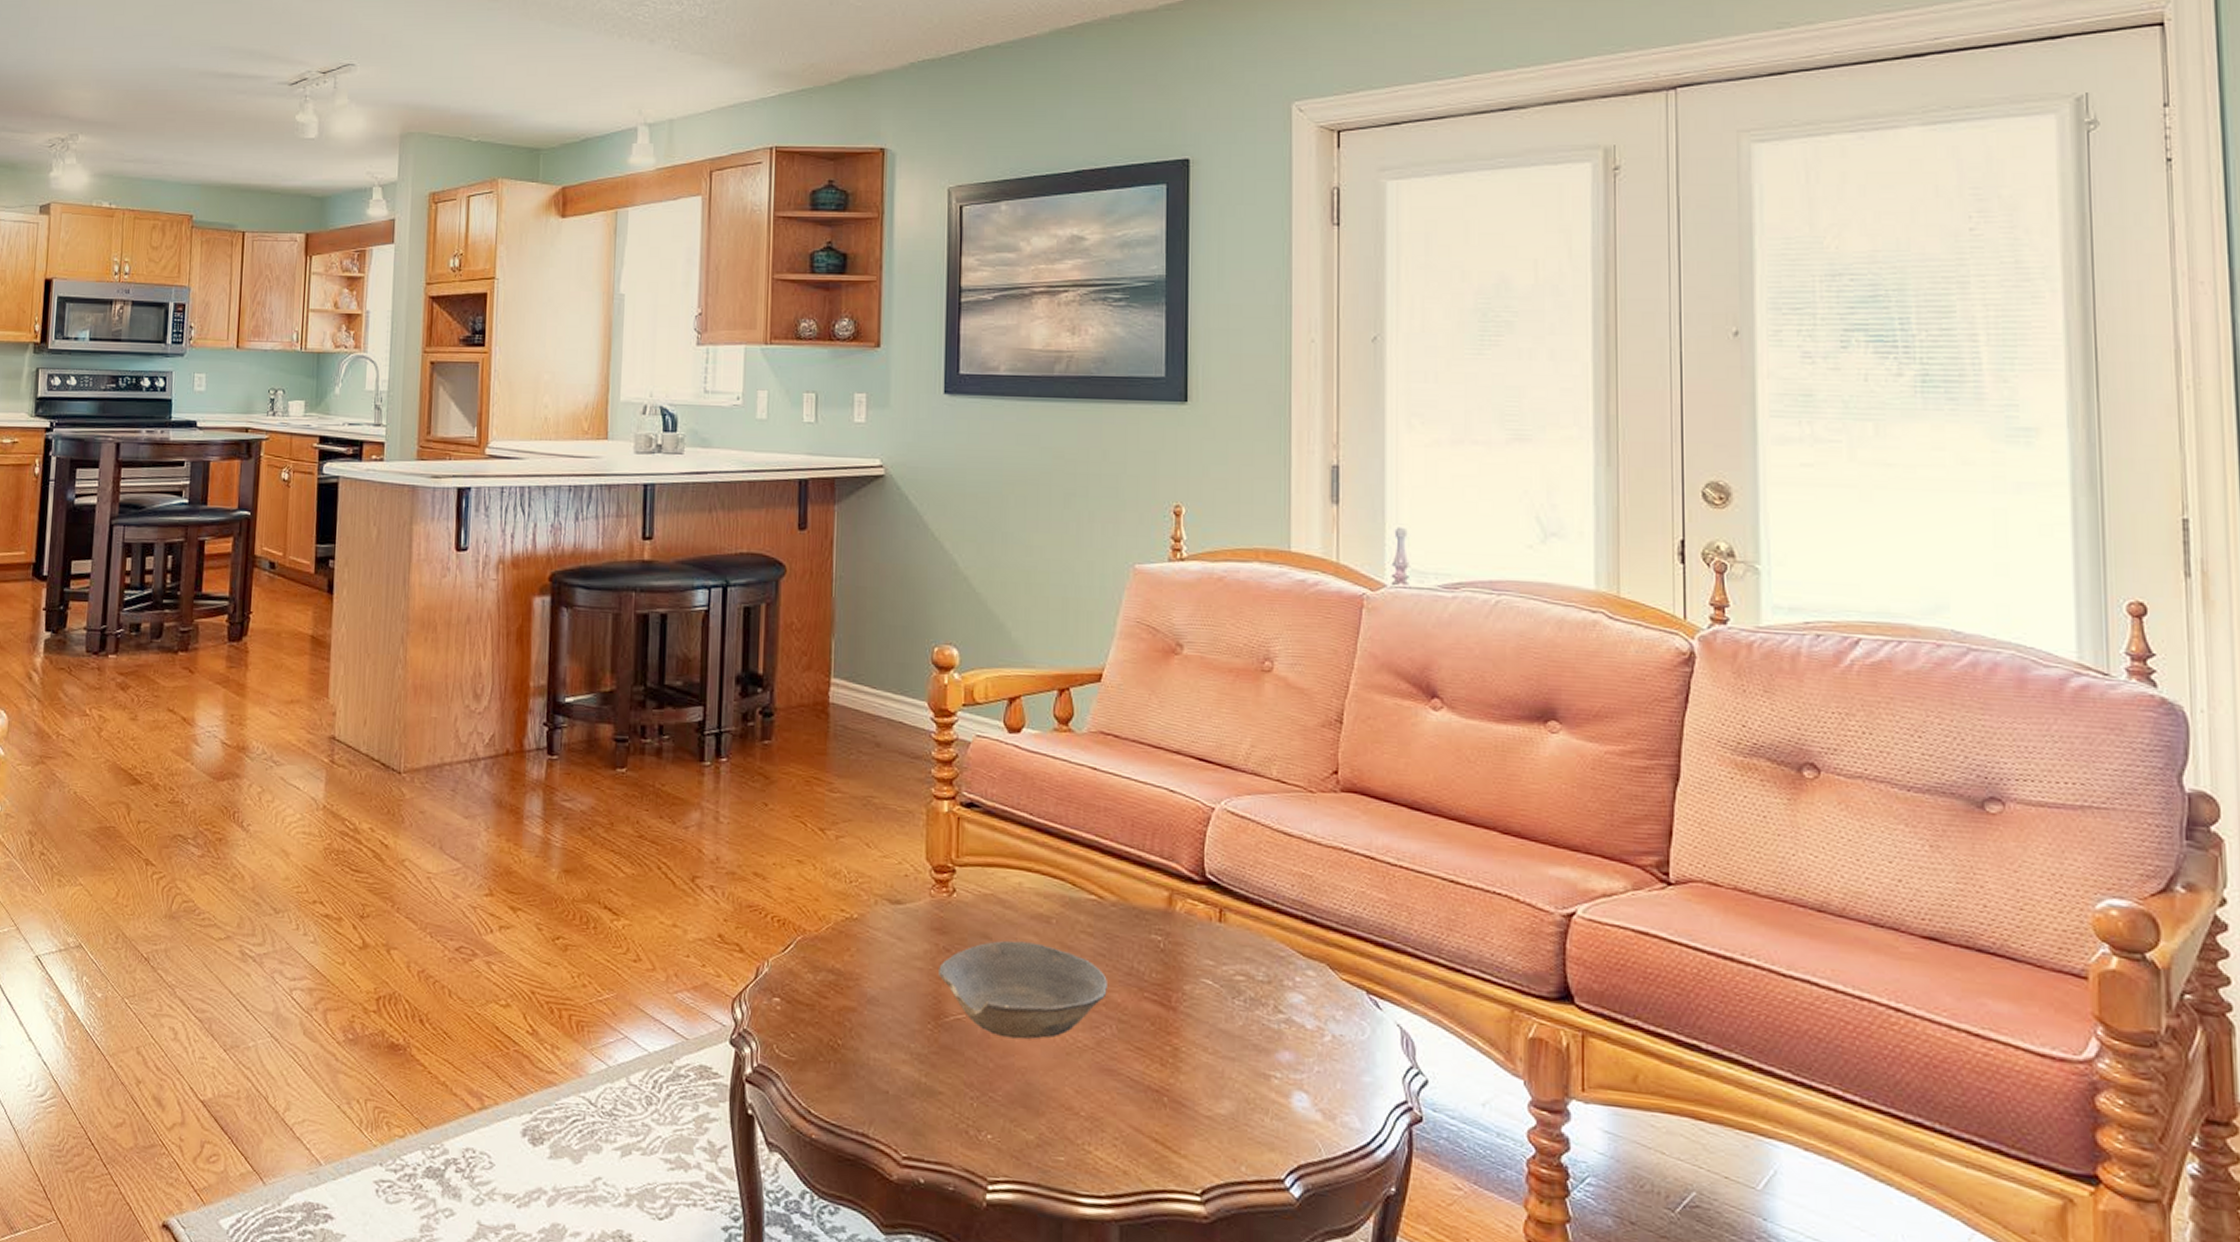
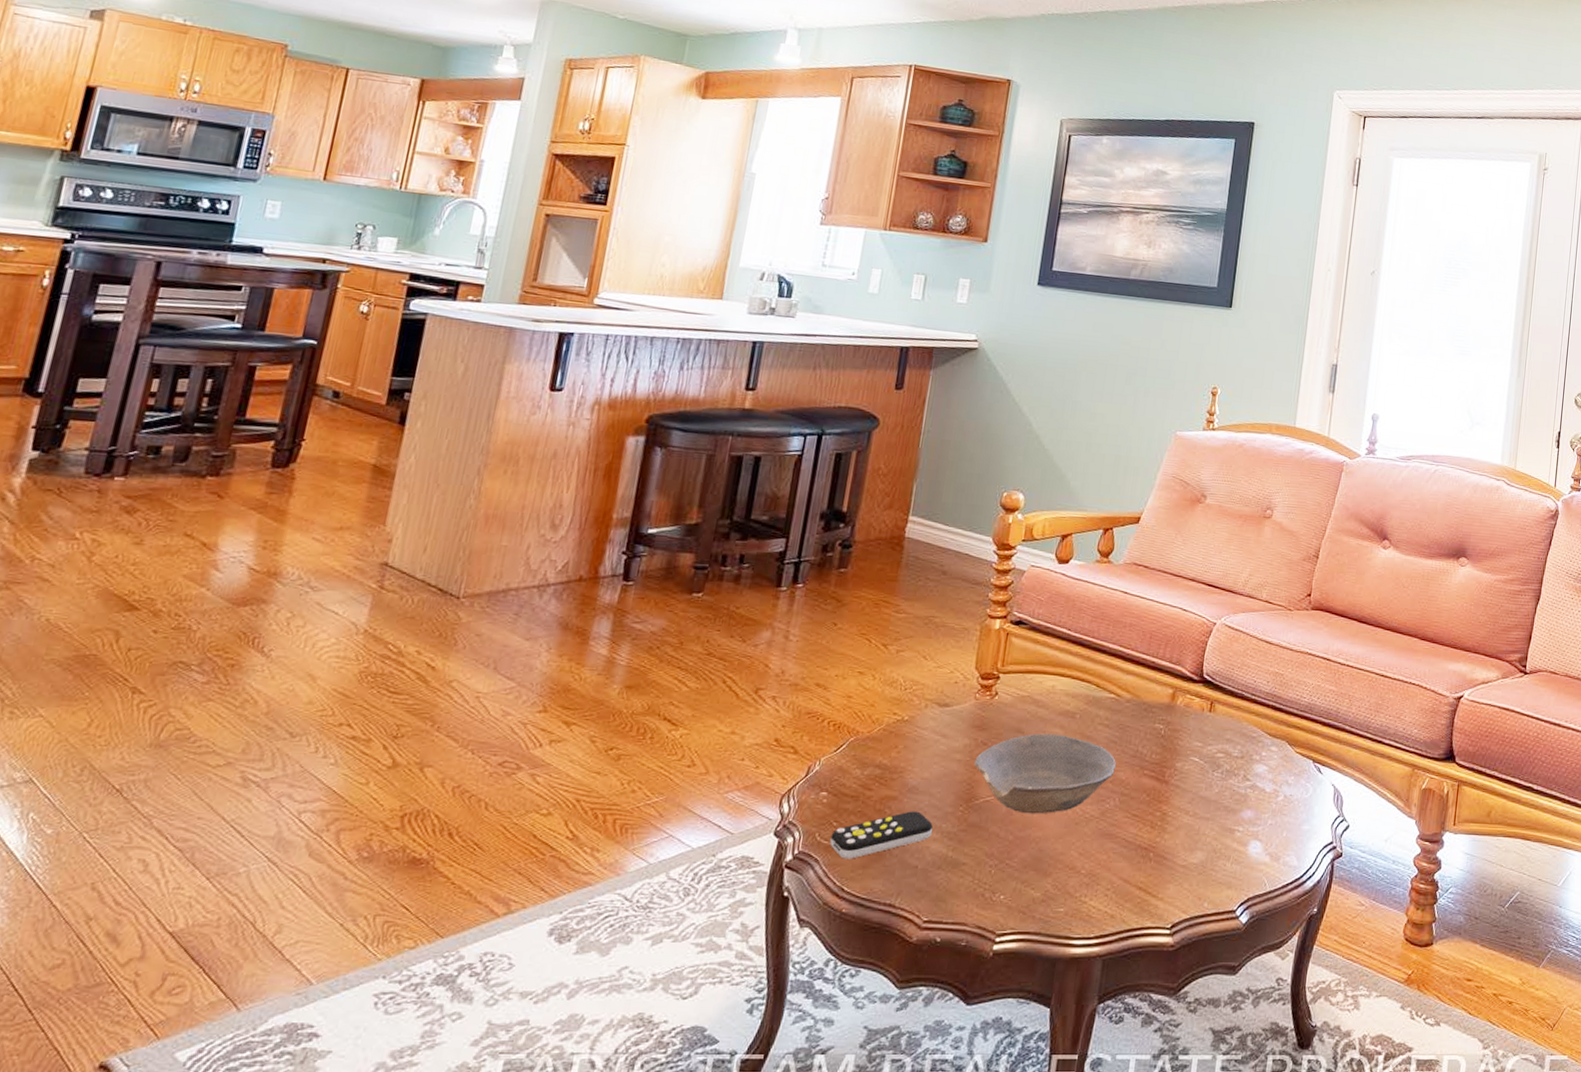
remote control: none [789,1025,900,1078] -> present [830,811,933,859]

